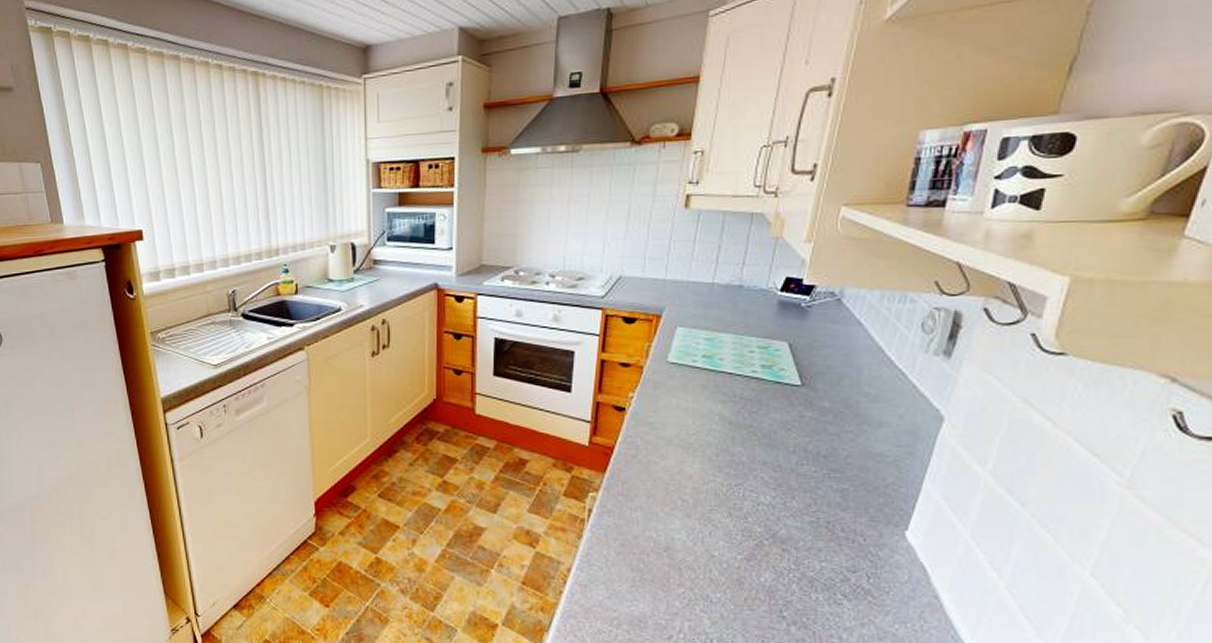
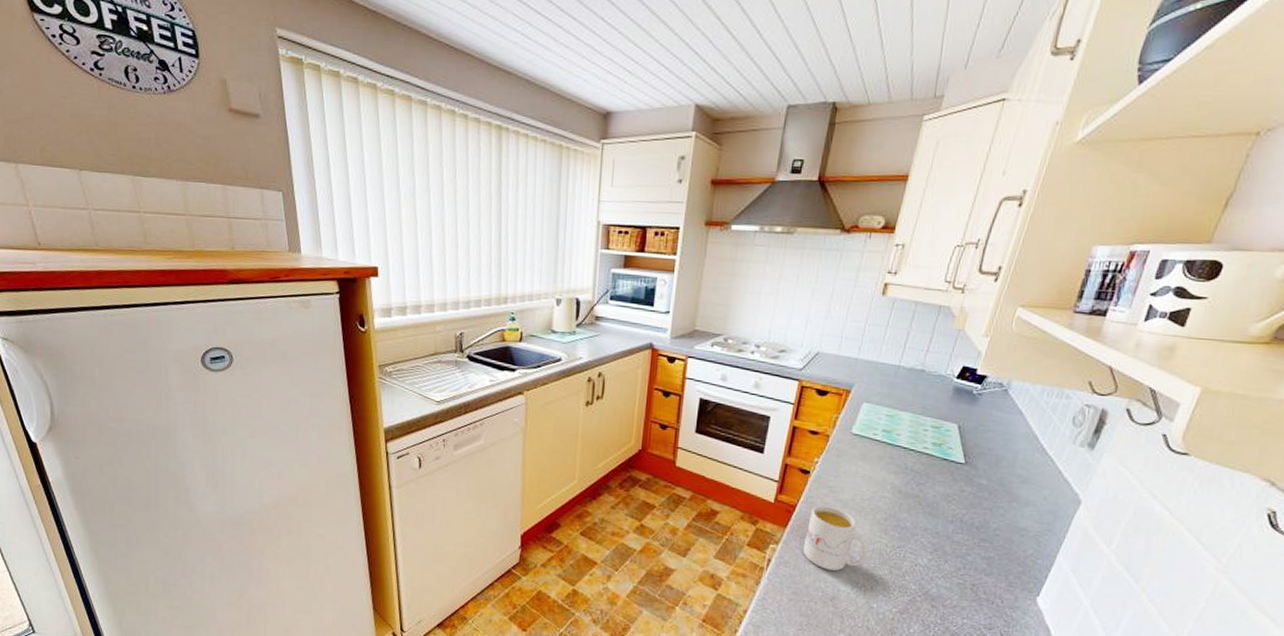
mug: none [626,445,702,517] -> present [802,505,869,571]

